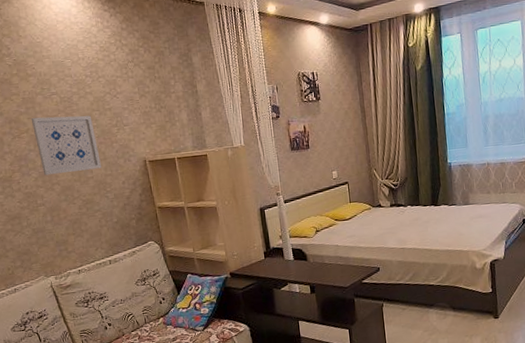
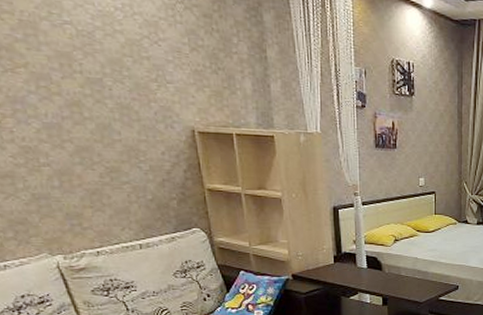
wall art: present [31,115,102,176] -> none [31,48,133,131]

